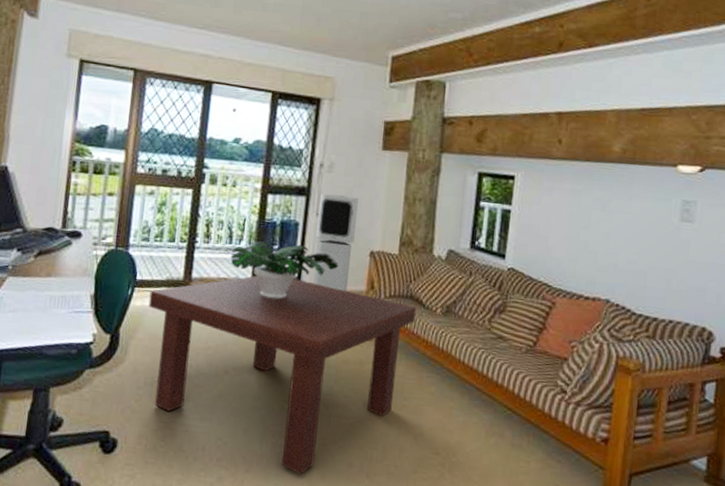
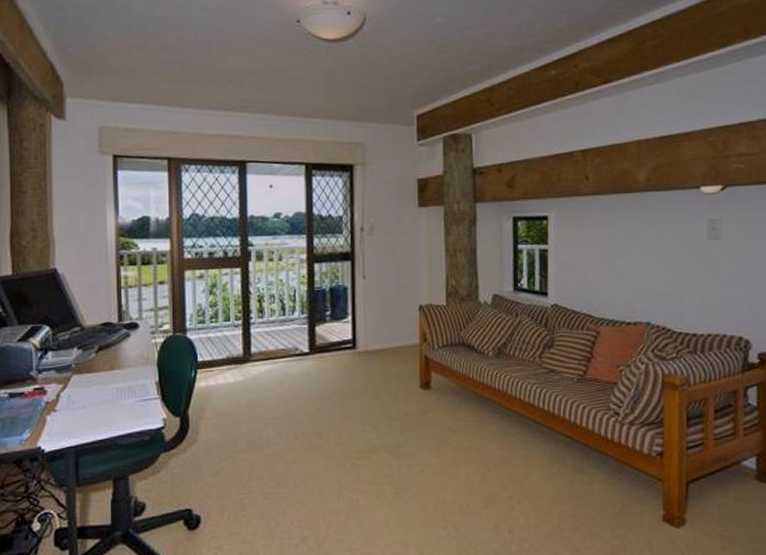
coffee table: present [148,276,417,474] -> none [212,341,470,524]
potted plant: present [230,241,338,300] -> none [286,307,390,363]
air purifier: present [313,194,359,291] -> none [364,256,403,347]

